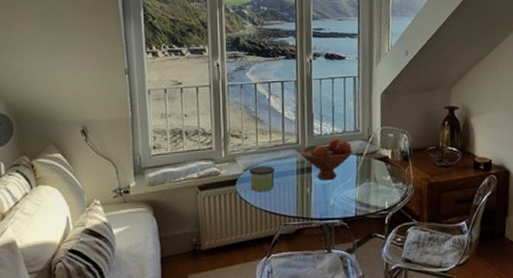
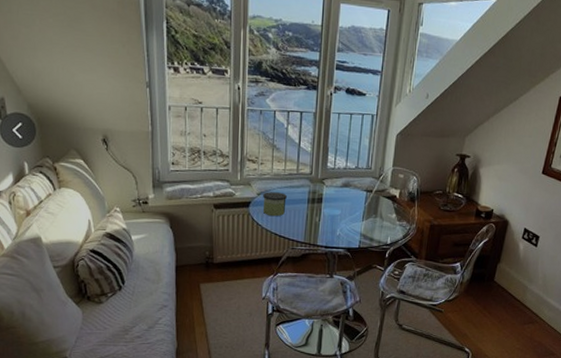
fruit bowl: present [300,138,353,181] -> none [312,173,363,213]

